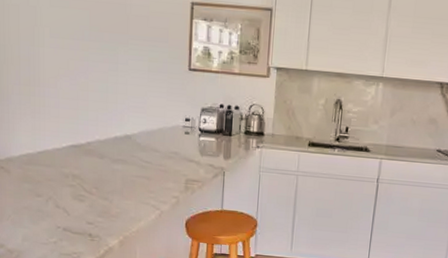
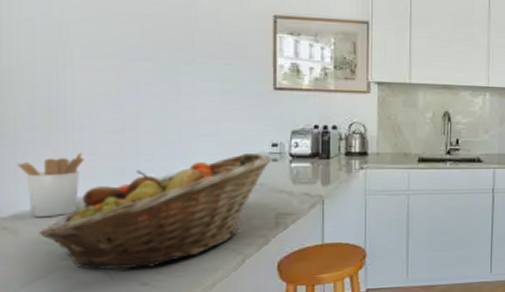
utensil holder: none [10,114,51,163] -> present [17,152,84,218]
fruit basket: none [22,124,185,211] -> present [38,152,272,270]

